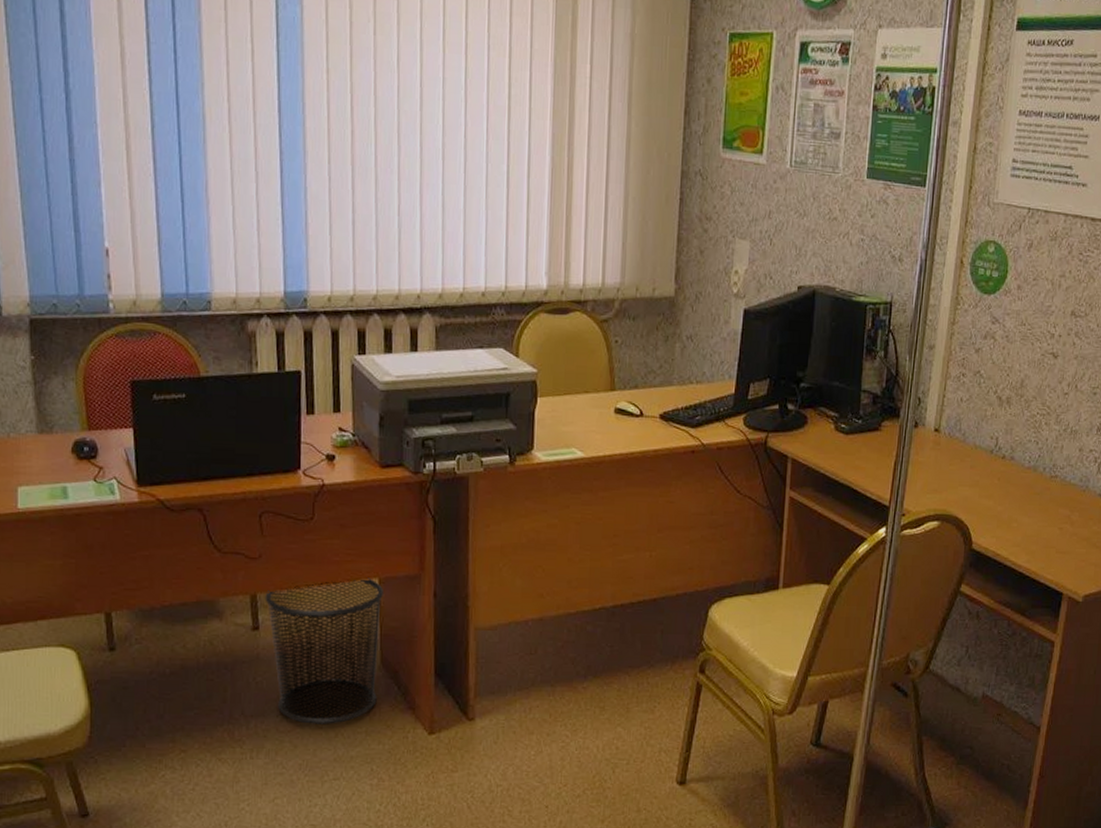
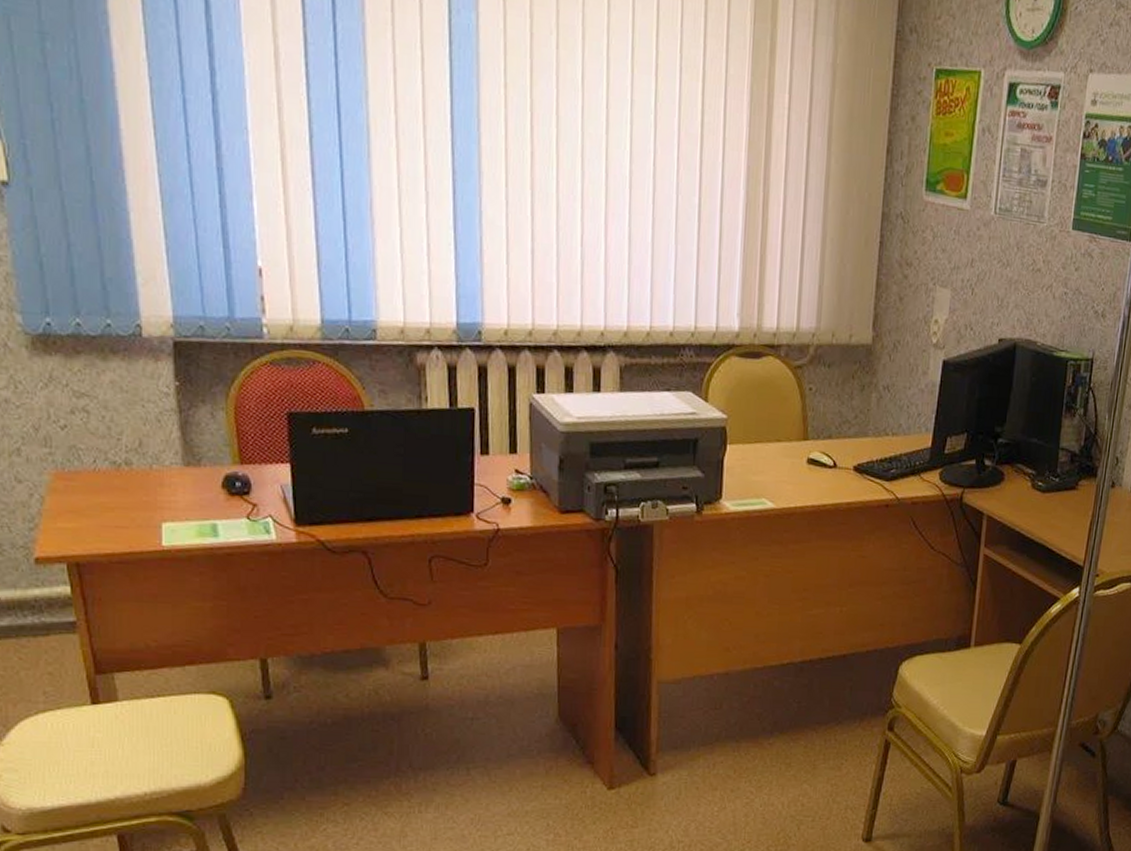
waste bin: present [265,578,385,724] -> none [434,627,563,778]

